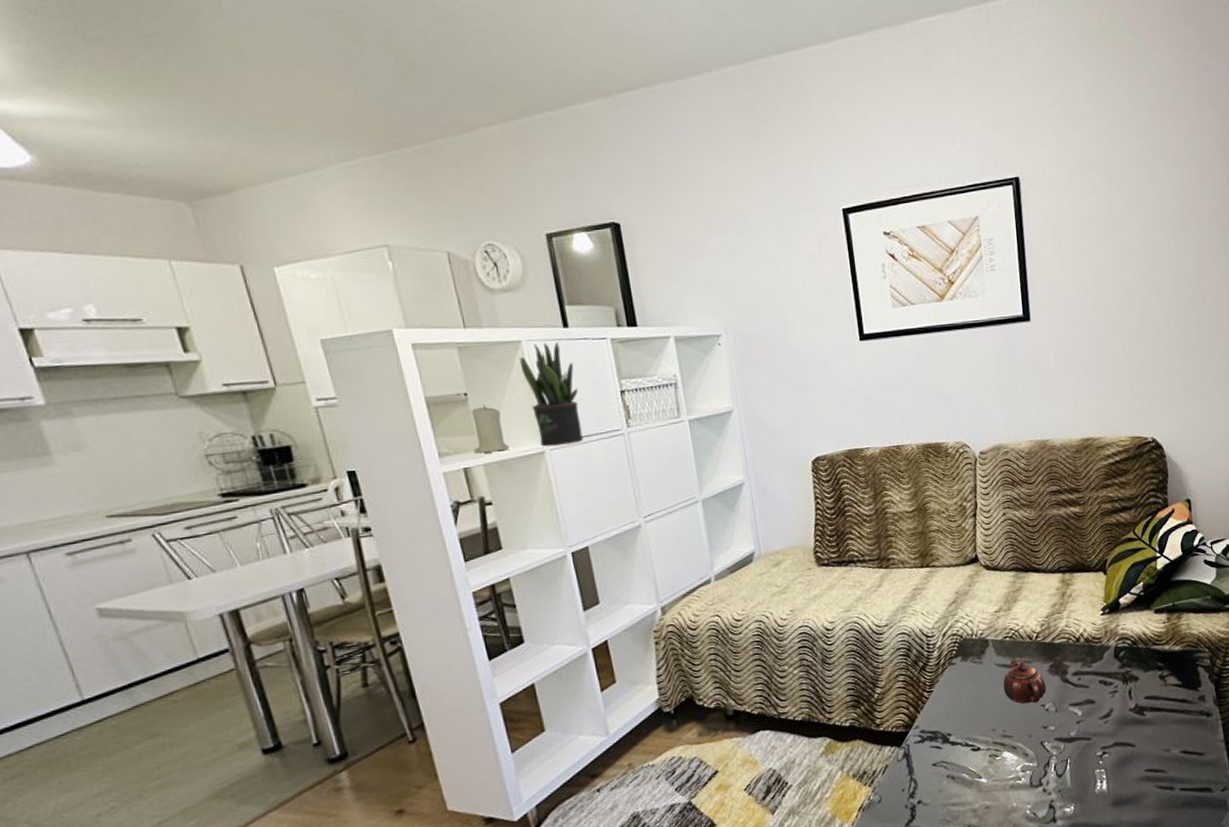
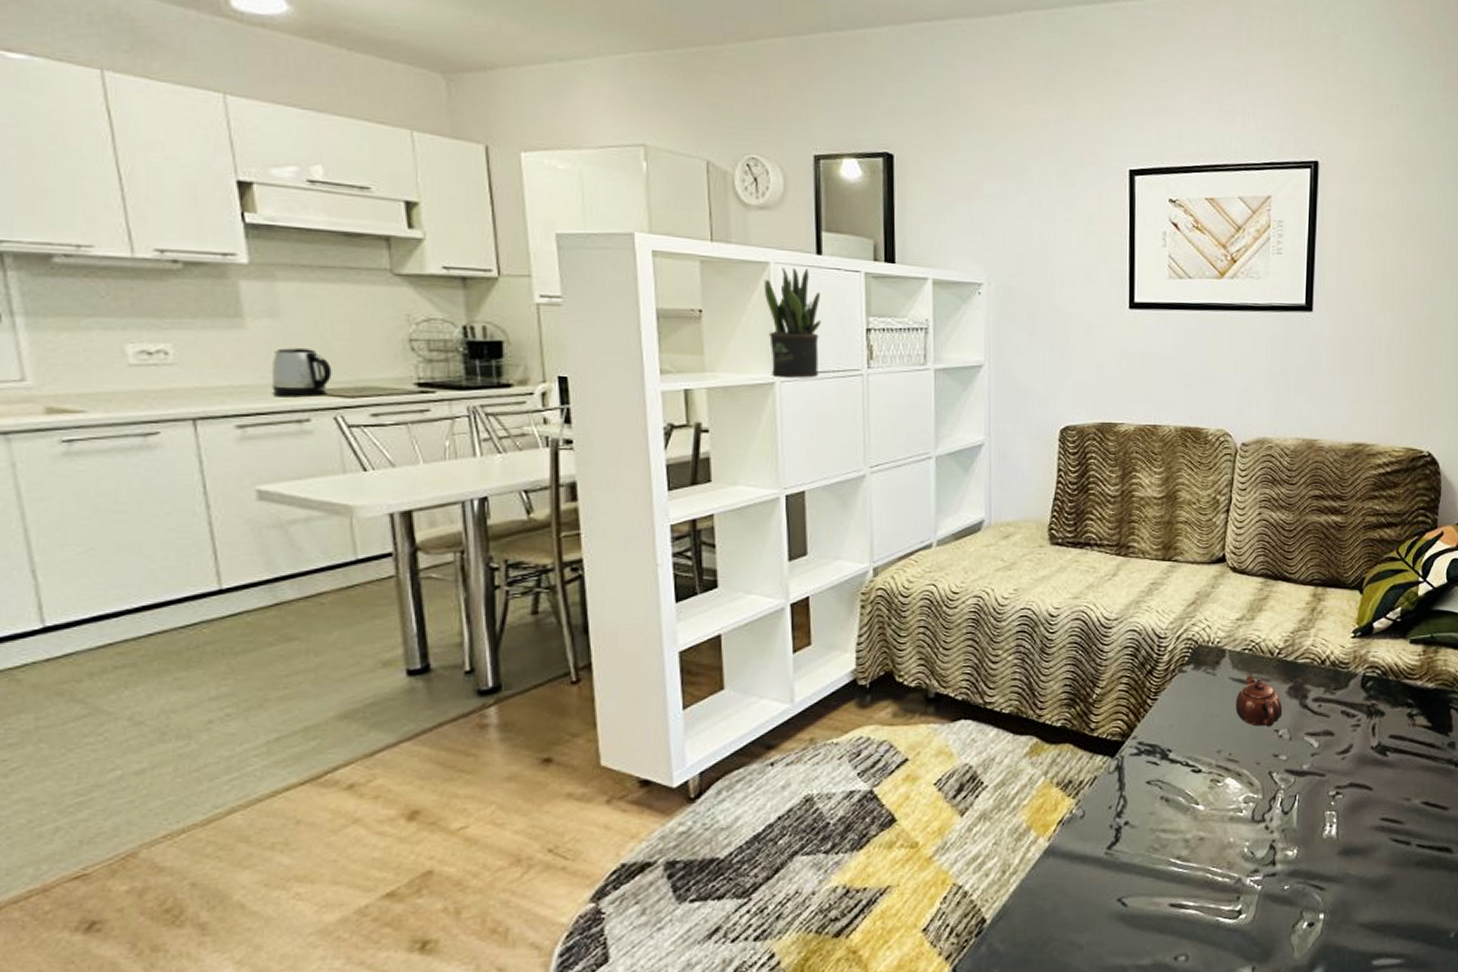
kettle: none [85,475,143,523] -> present [272,347,332,398]
candle: present [472,405,510,454] -> none [698,324,738,376]

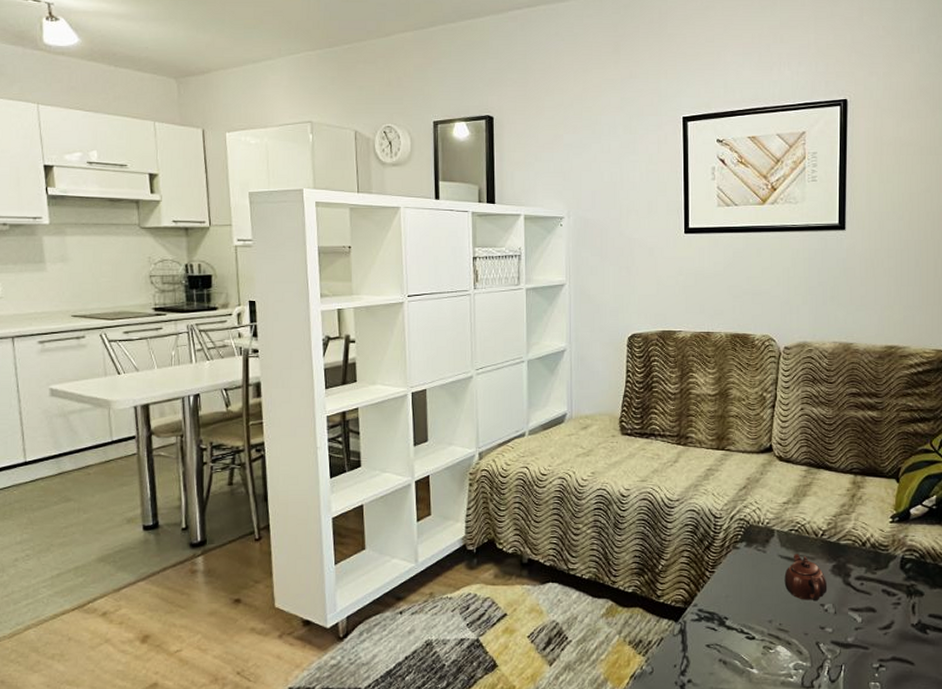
kettle: present [272,347,332,398] -> none [61,283,100,320]
potted plant: present [764,267,821,378] -> none [396,210,439,298]

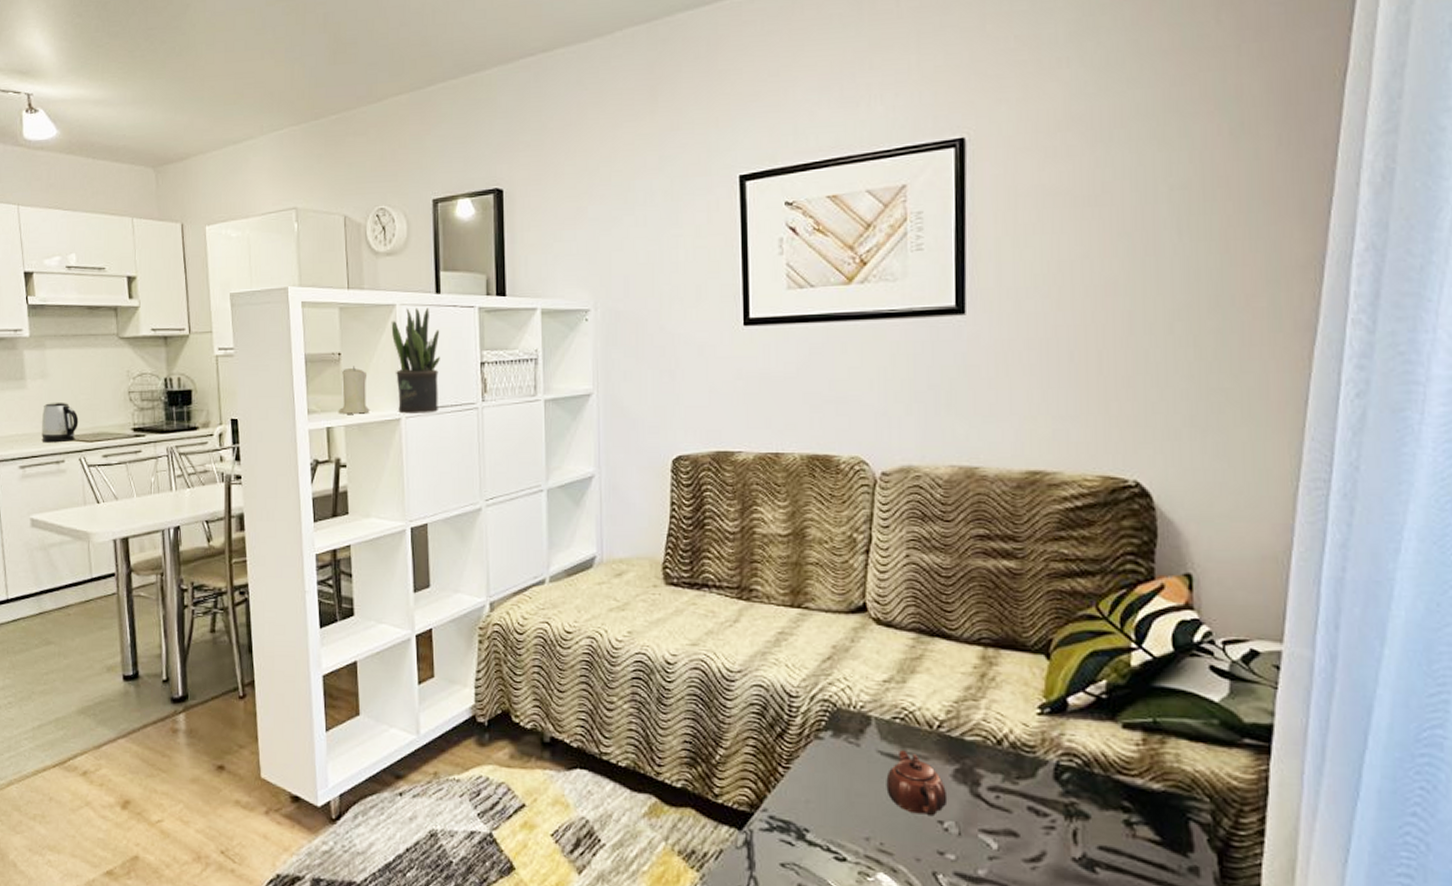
kettle: none [61,283,100,320] -> present [41,401,79,443]
candle: none [348,257,377,298] -> present [338,366,370,414]
potted plant: none [396,210,439,298] -> present [391,307,440,414]

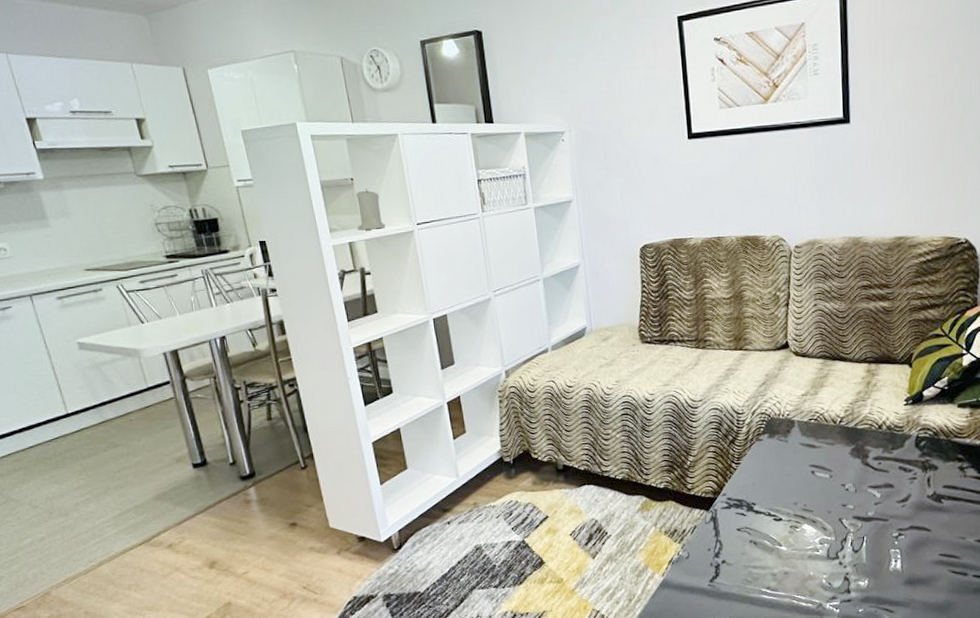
kettle: present [41,401,79,443] -> none [71,236,110,275]
potted plant: present [391,307,440,414] -> none [395,135,446,227]
teapot: present [886,750,948,817] -> none [806,441,848,483]

